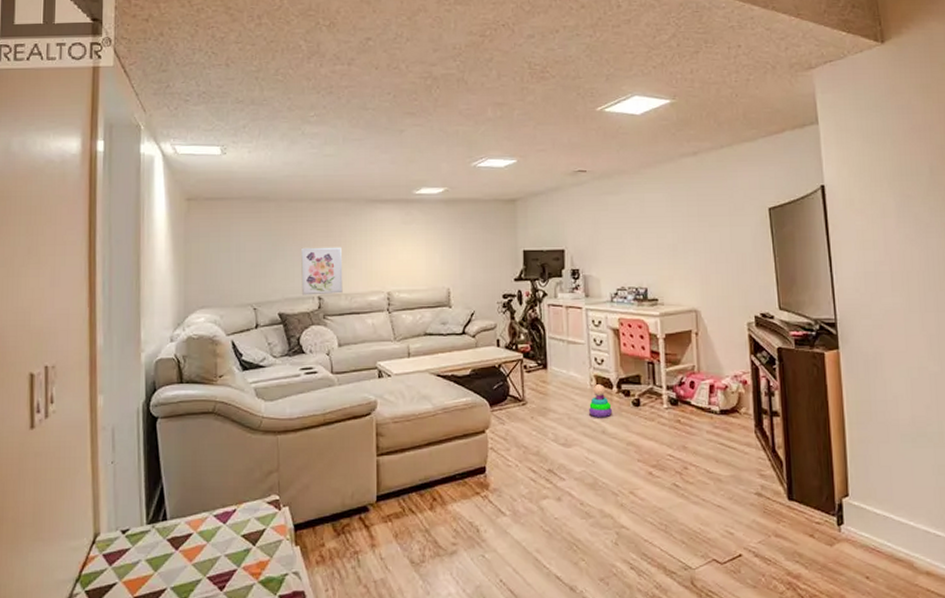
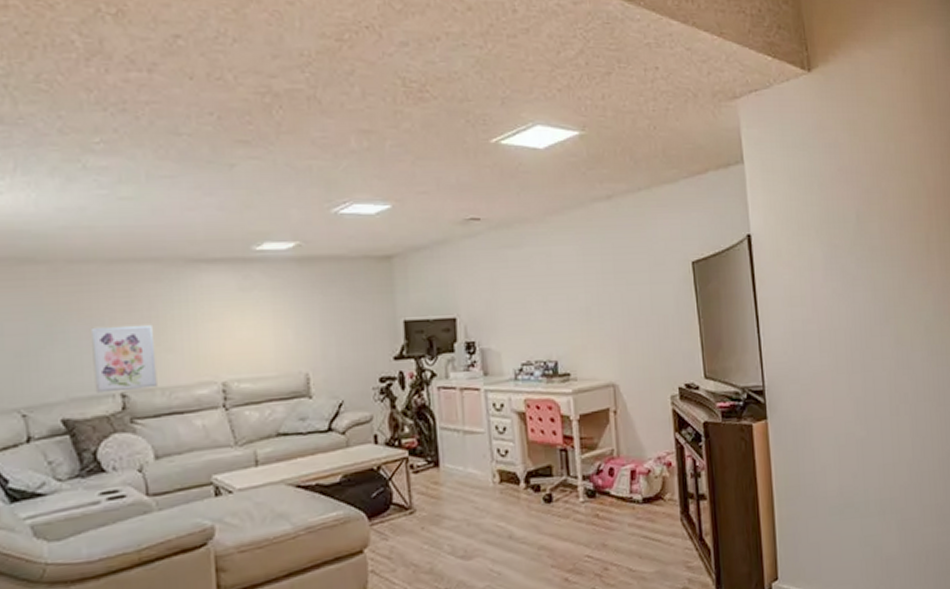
stacking toy: present [588,383,612,418] -> none [491,478,520,521]

